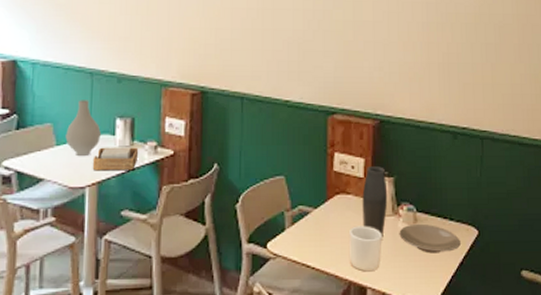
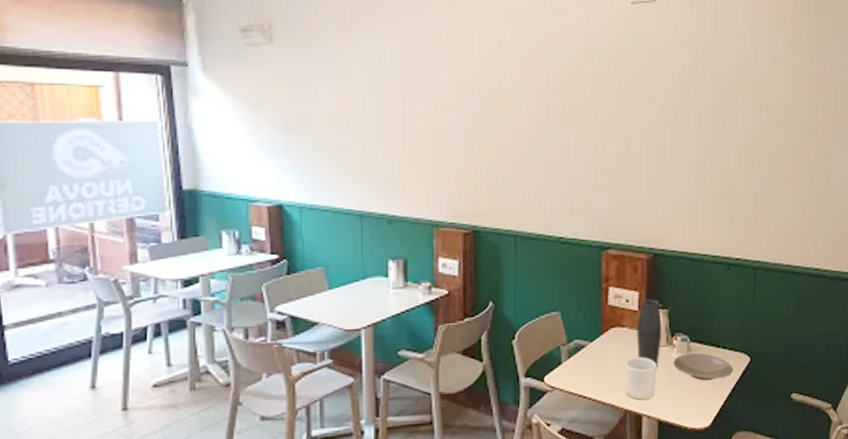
vase: present [65,100,101,157] -> none [338,242,374,300]
napkin holder: present [92,147,139,171] -> none [367,288,413,313]

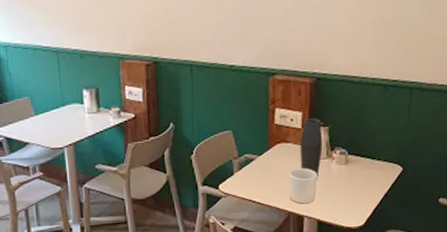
saucer: present [673,352,733,381] -> none [332,164,386,188]

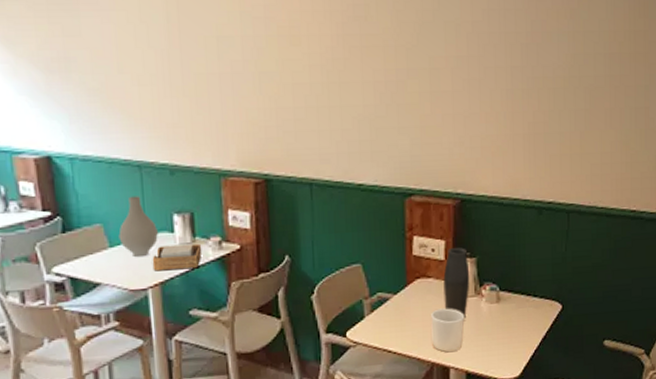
vase: none [41,75,72,123] -> present [118,196,158,258]
napkin holder: none [67,113,105,134] -> present [152,243,202,272]

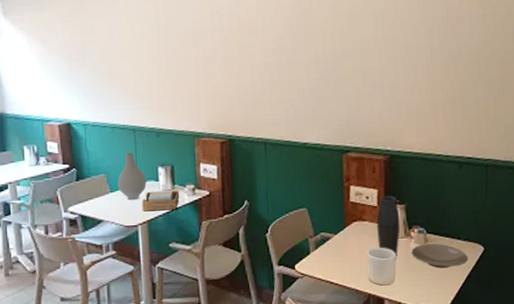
saucer: none [482,302,544,331] -> present [411,243,468,268]

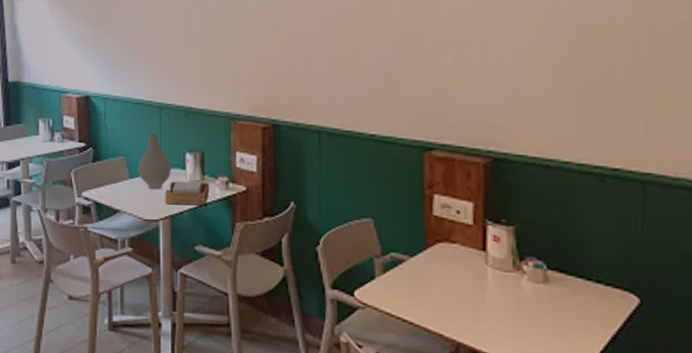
mug: present [366,247,397,286] -> none [455,280,501,335]
vase: present [377,196,400,257] -> none [471,212,507,297]
saucer: present [411,243,468,268] -> none [523,283,613,322]

